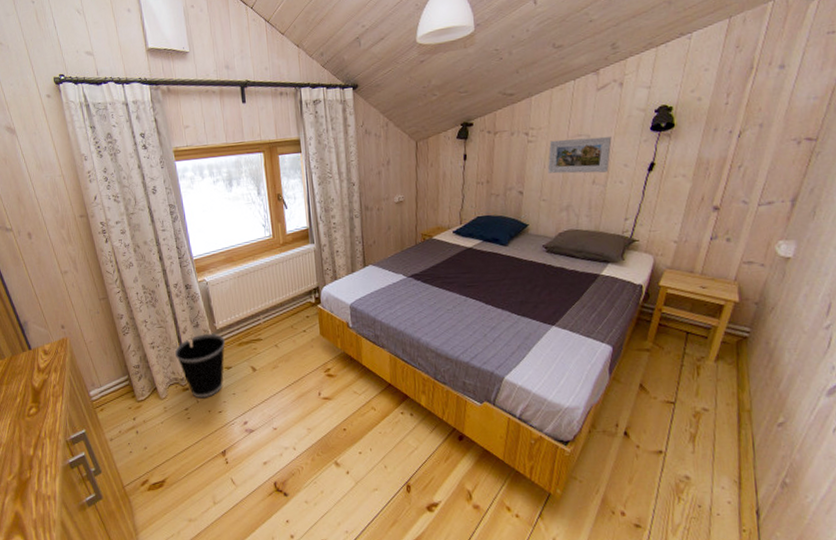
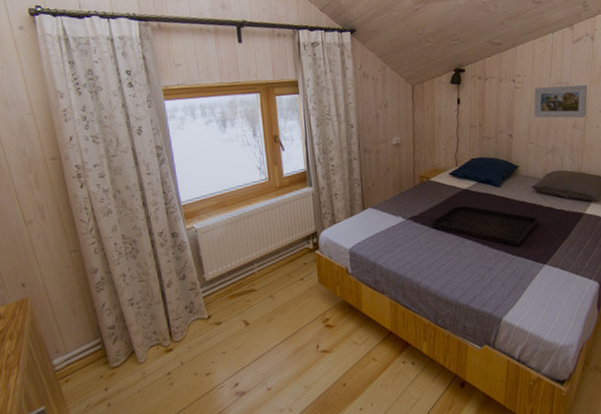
wastebasket: present [174,333,225,399] -> none [157,285,215,360]
serving tray: none [432,263,549,307] -> present [431,204,539,247]

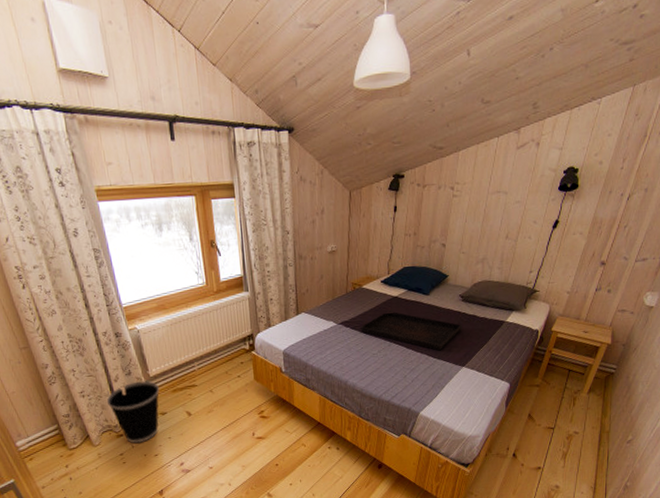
wastebasket: none [157,285,215,360] -> present [106,381,159,444]
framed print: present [533,84,588,118] -> none [468,193,526,229]

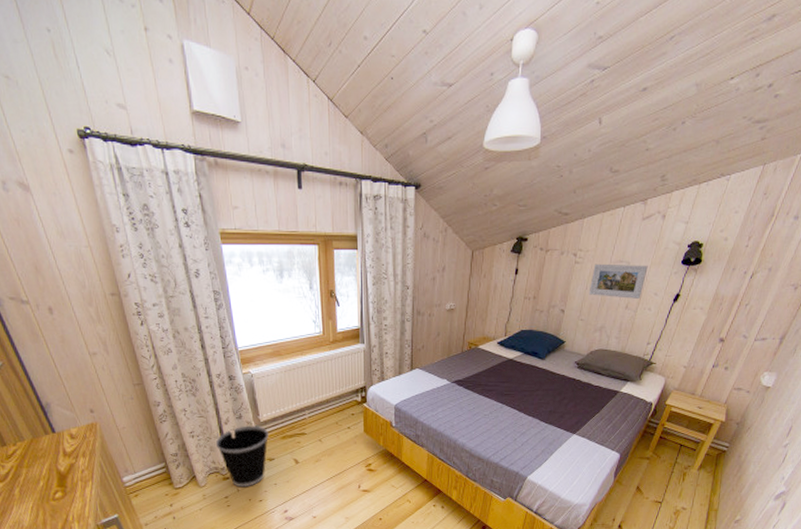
serving tray: present [360,311,462,351] -> none [474,373,576,416]
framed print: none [468,193,526,229] -> present [588,263,648,299]

